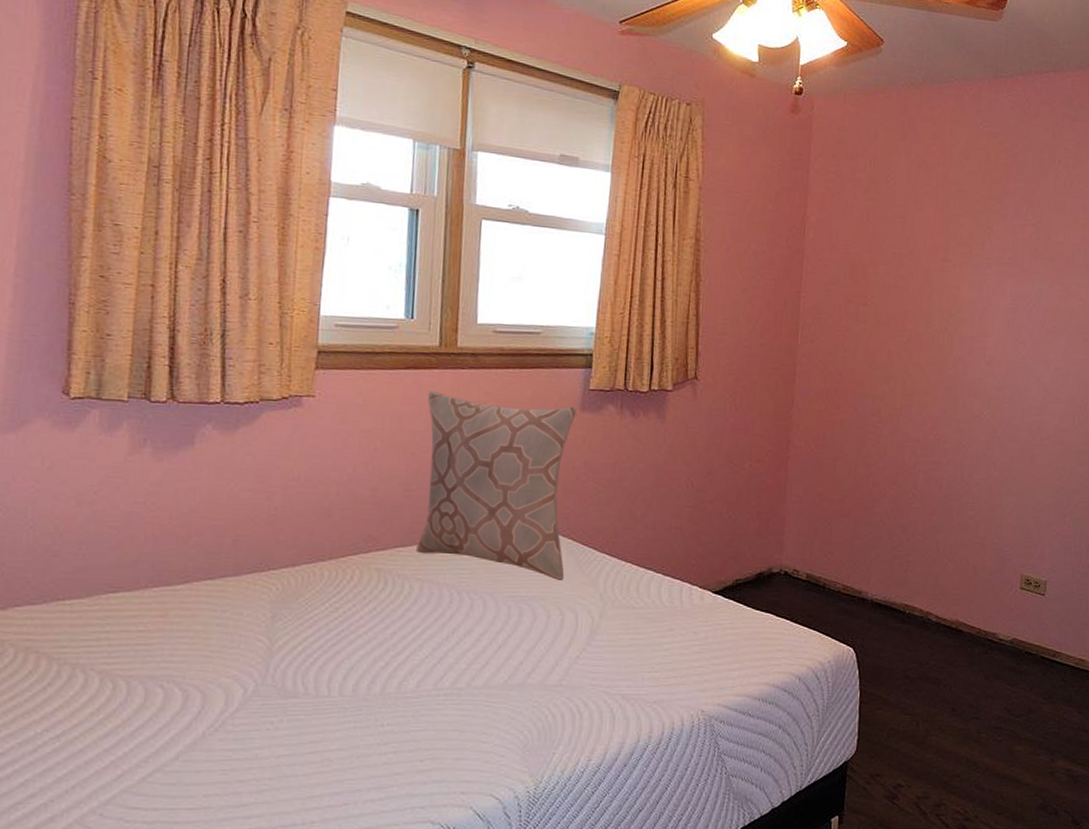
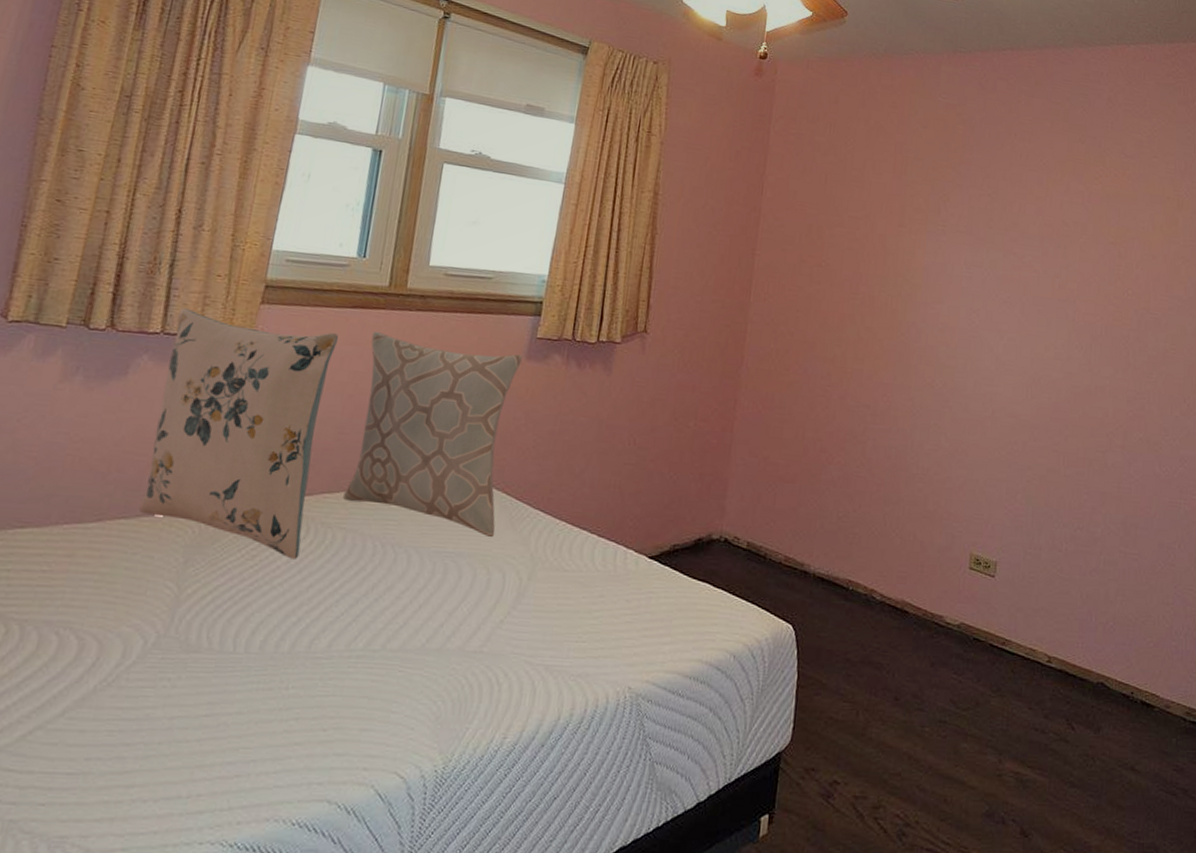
pillow: none [222,377,395,609] -> present [138,308,338,559]

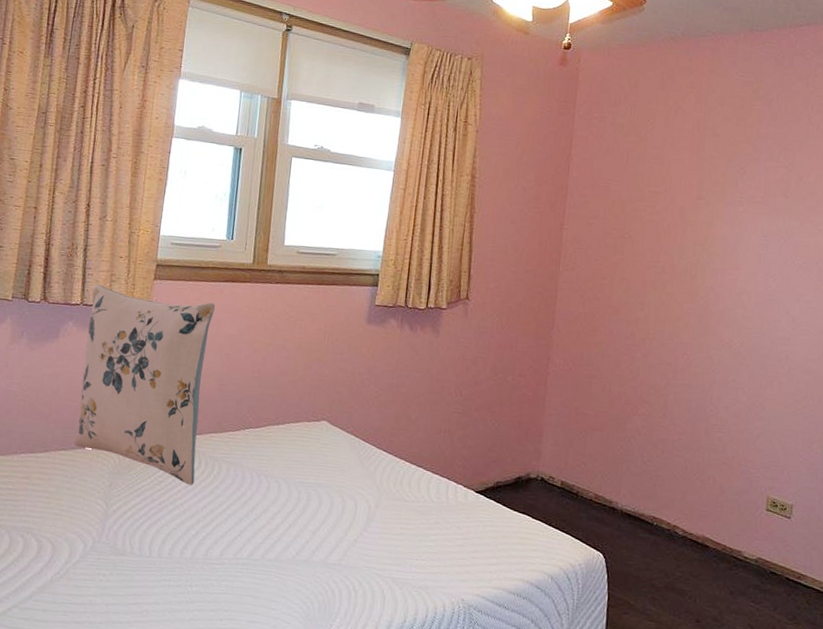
pillow: present [343,331,522,538] -> none [226,301,364,472]

